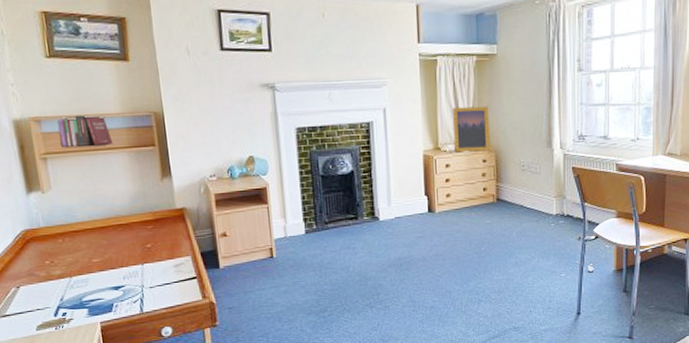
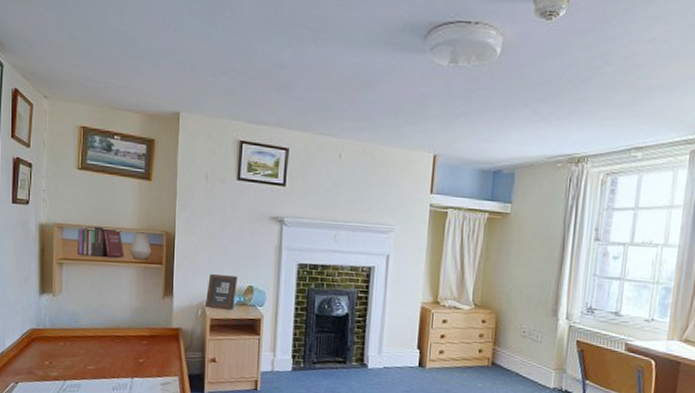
vase: none [117,115,142,144] -> present [130,232,152,260]
picture frame: none [206,148,238,184] -> present [206,274,238,310]
picture frame: present [453,106,490,153] -> none [454,262,495,312]

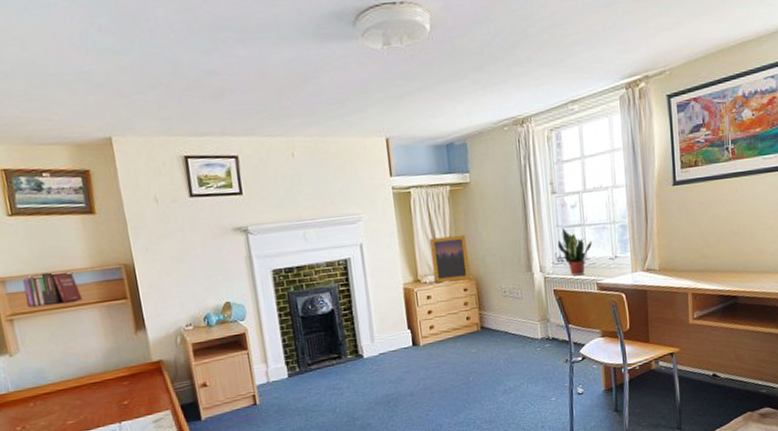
vase: present [130,232,152,260] -> none [87,269,113,299]
picture frame: present [206,274,238,310] -> none [181,295,215,334]
picture frame: none [454,262,495,312] -> present [430,235,470,284]
potted plant: none [590,279,629,332] -> present [557,228,592,276]

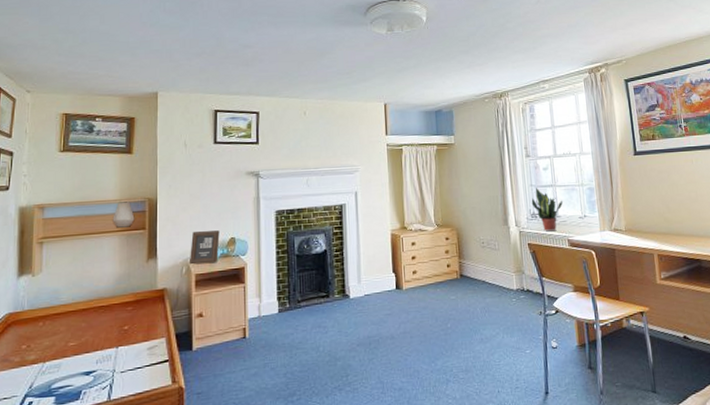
books: present [23,273,83,307] -> none [59,203,107,232]
vase: none [87,269,113,299] -> present [112,201,135,228]
picture frame: none [181,295,215,334] -> present [190,230,220,265]
picture frame: present [430,235,470,284] -> none [417,188,452,231]

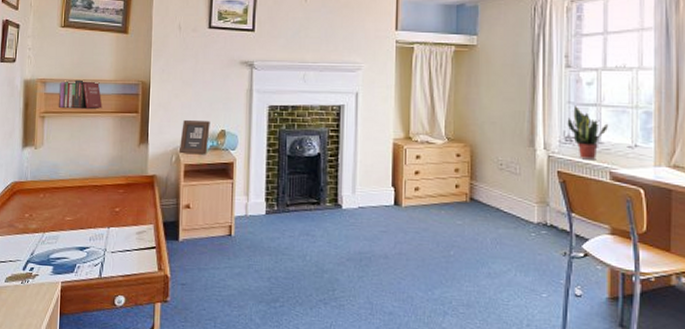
books: none [59,203,107,232] -> present [59,80,102,109]
vase: present [112,201,135,228] -> none [107,83,129,109]

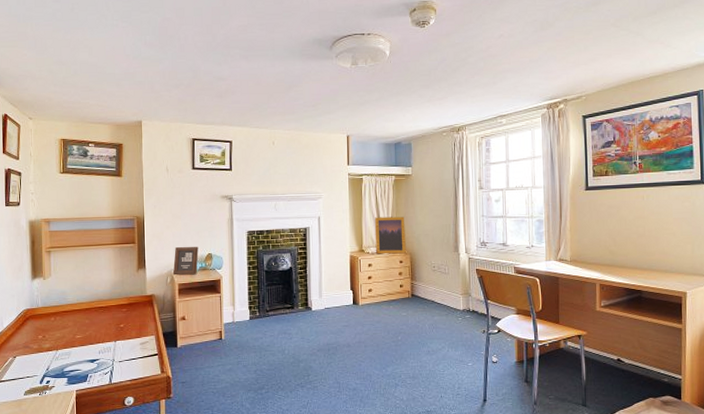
books: present [59,80,102,109] -> none [63,219,103,243]
picture frame: none [427,97,466,145] -> present [375,216,406,254]
potted plant: present [567,106,608,160] -> none [482,218,512,259]

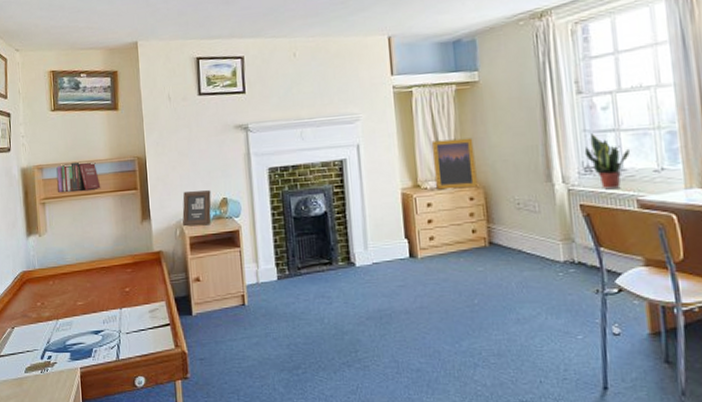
books: none [63,219,103,243] -> present [56,163,101,192]
potted plant: none [482,218,512,259] -> present [584,133,630,190]

